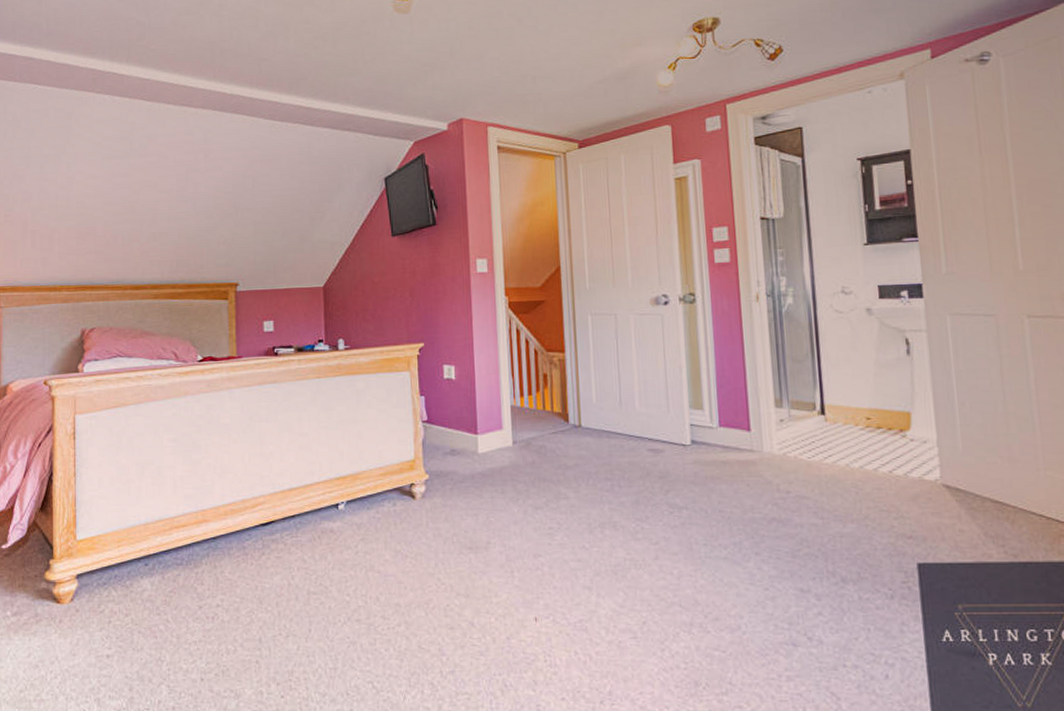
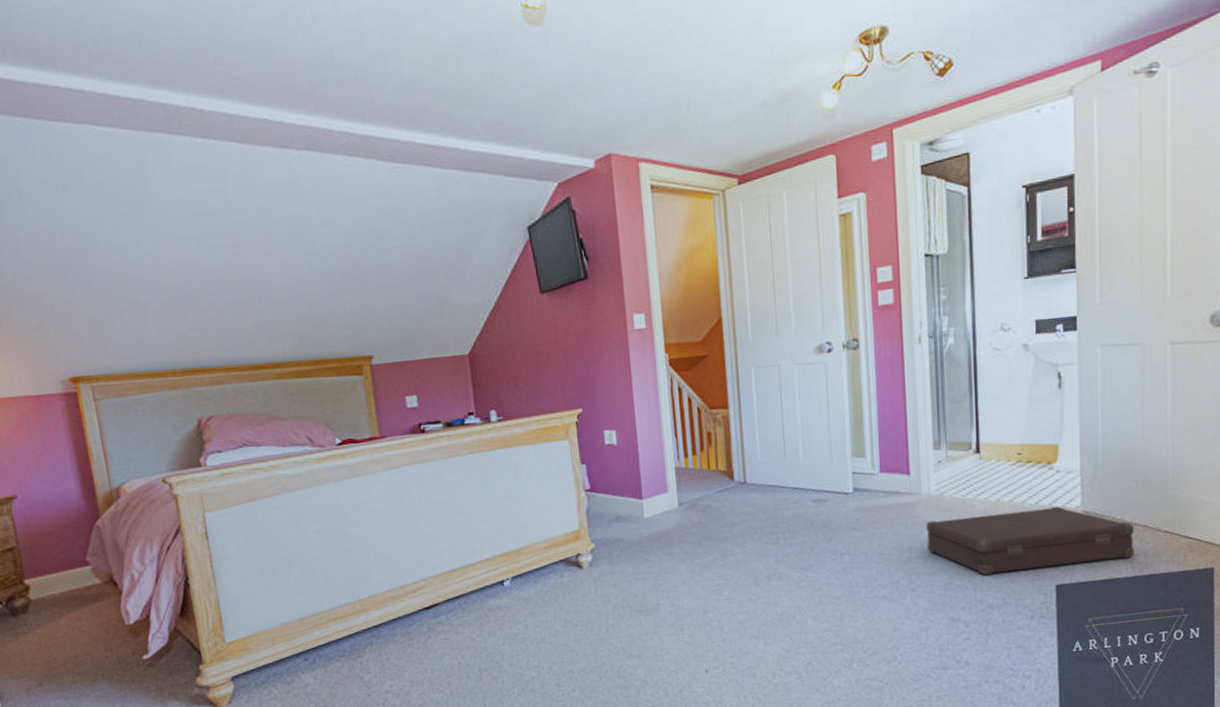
suitcase: none [769,477,1006,546] -> present [926,506,1134,576]

